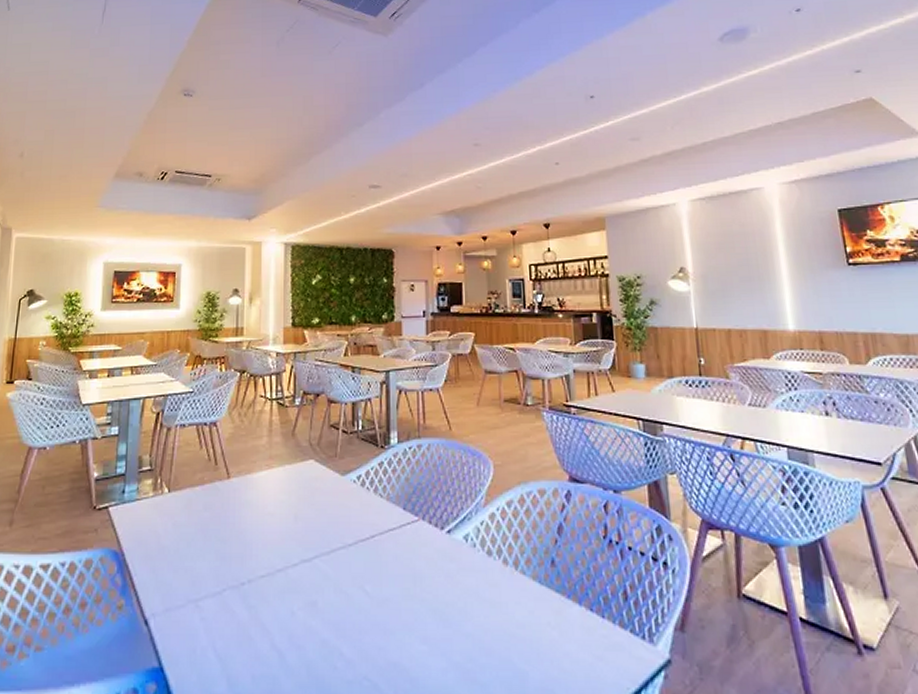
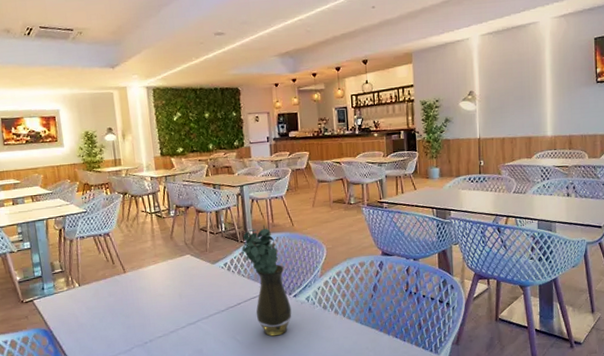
vase: none [381,425,444,591] -> present [241,224,292,336]

